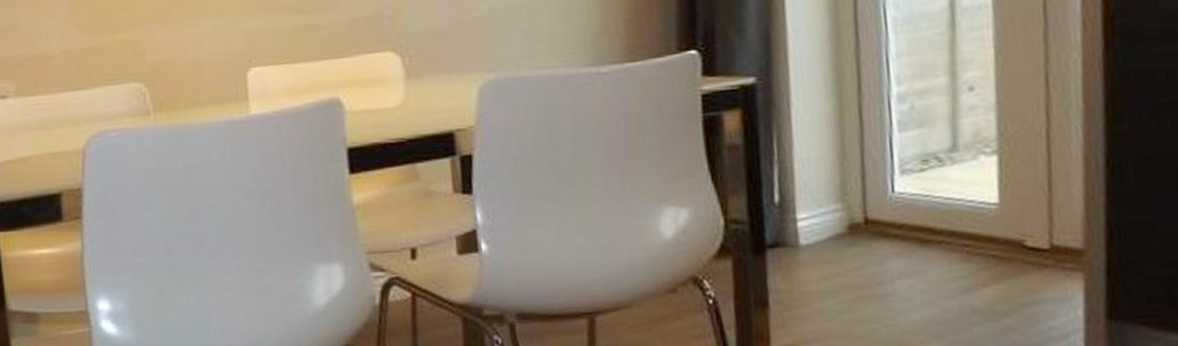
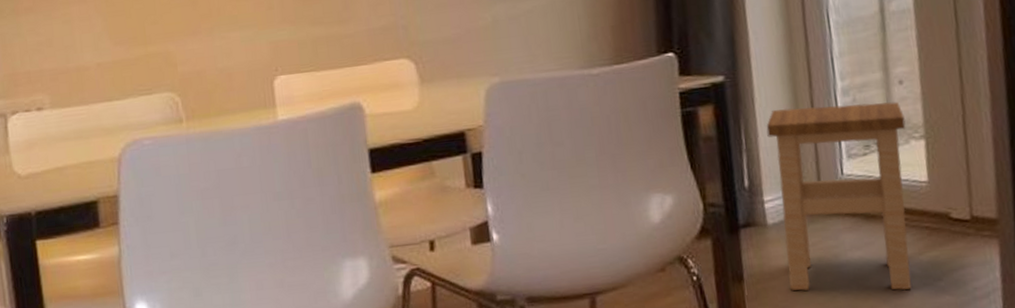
stool: none [803,111,975,327] -> present [766,101,912,291]

